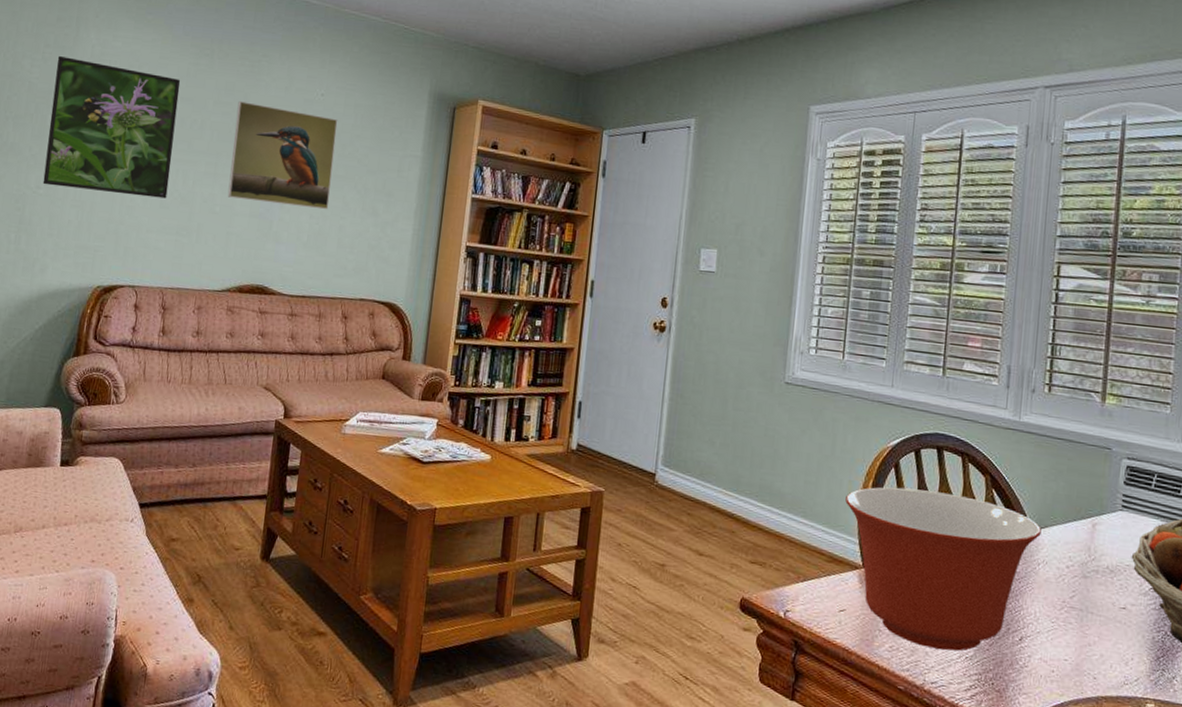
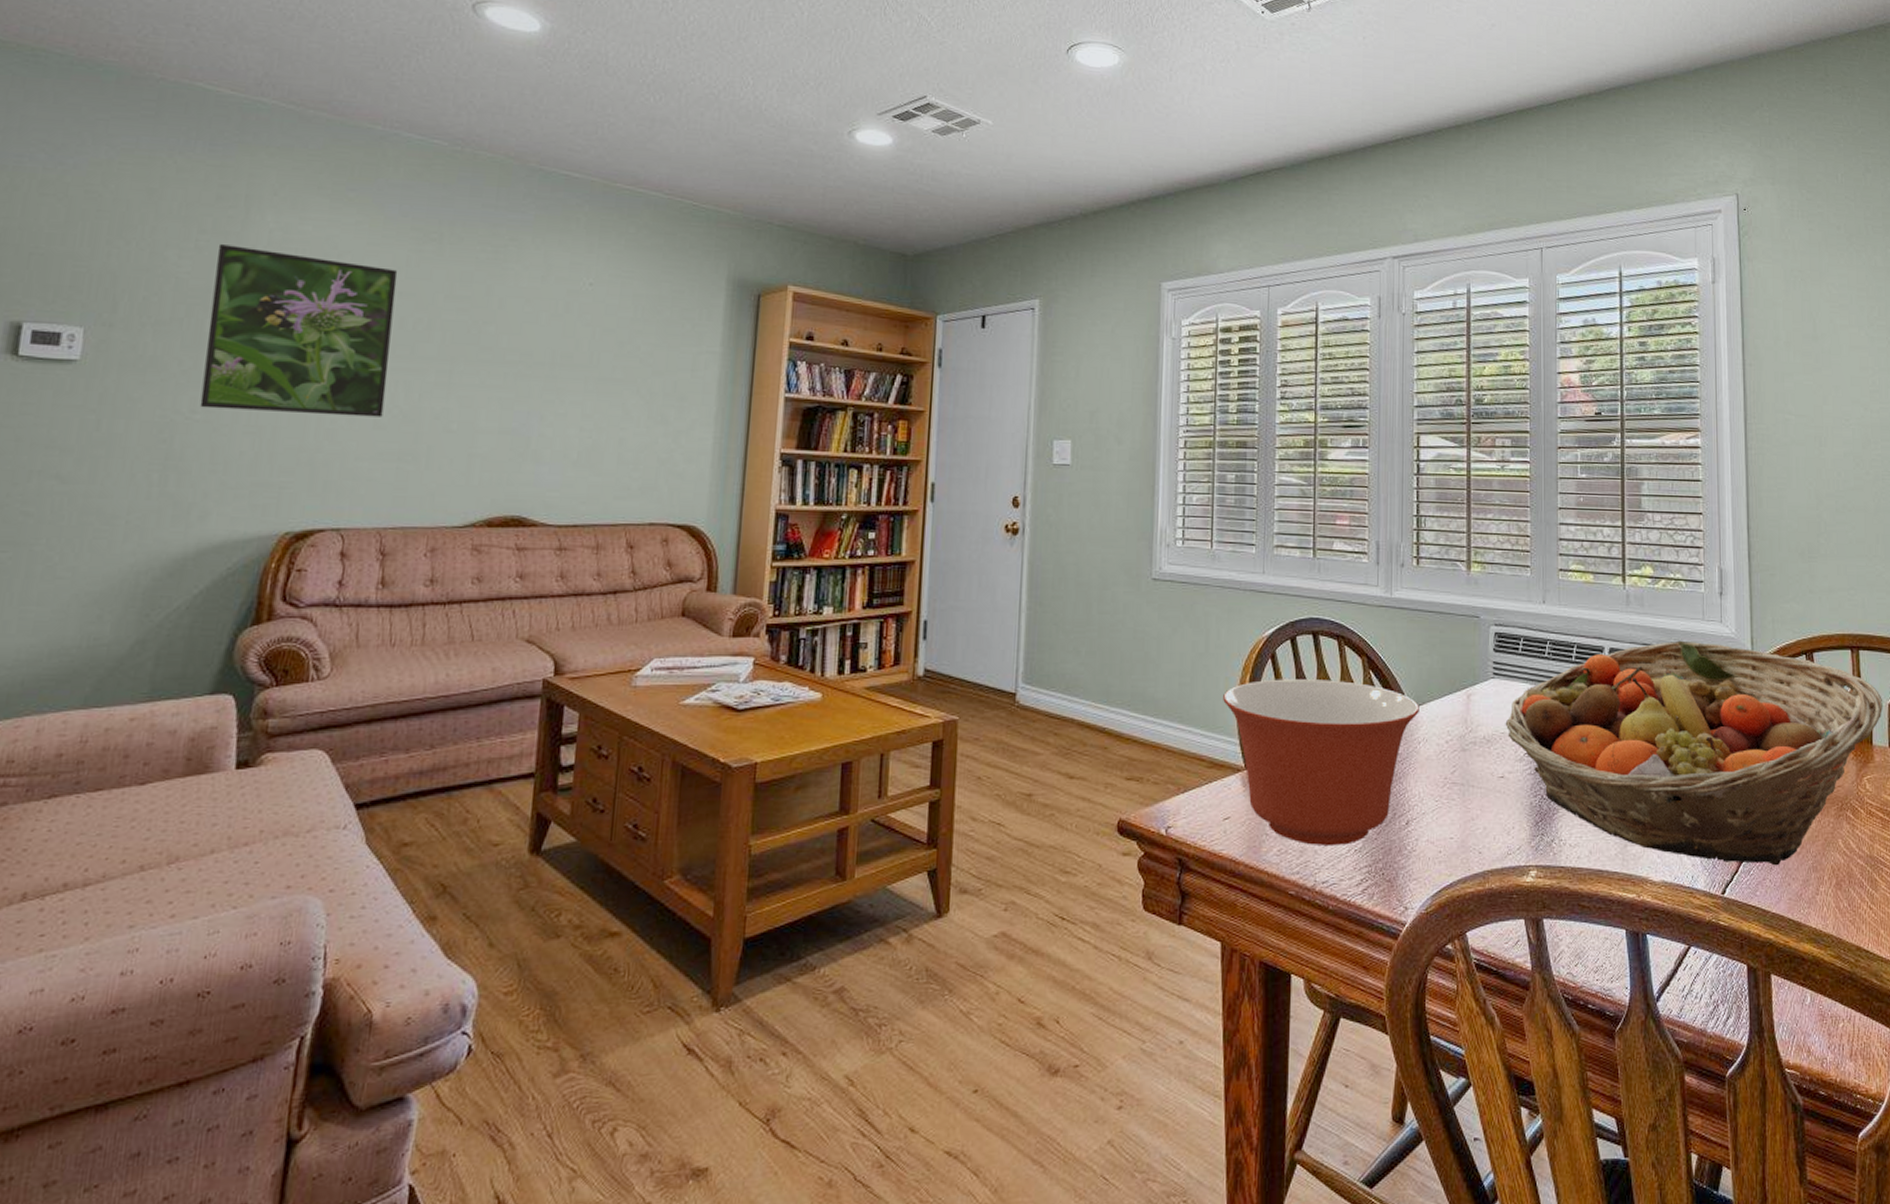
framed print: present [227,101,338,210] -> none [467,295,613,421]

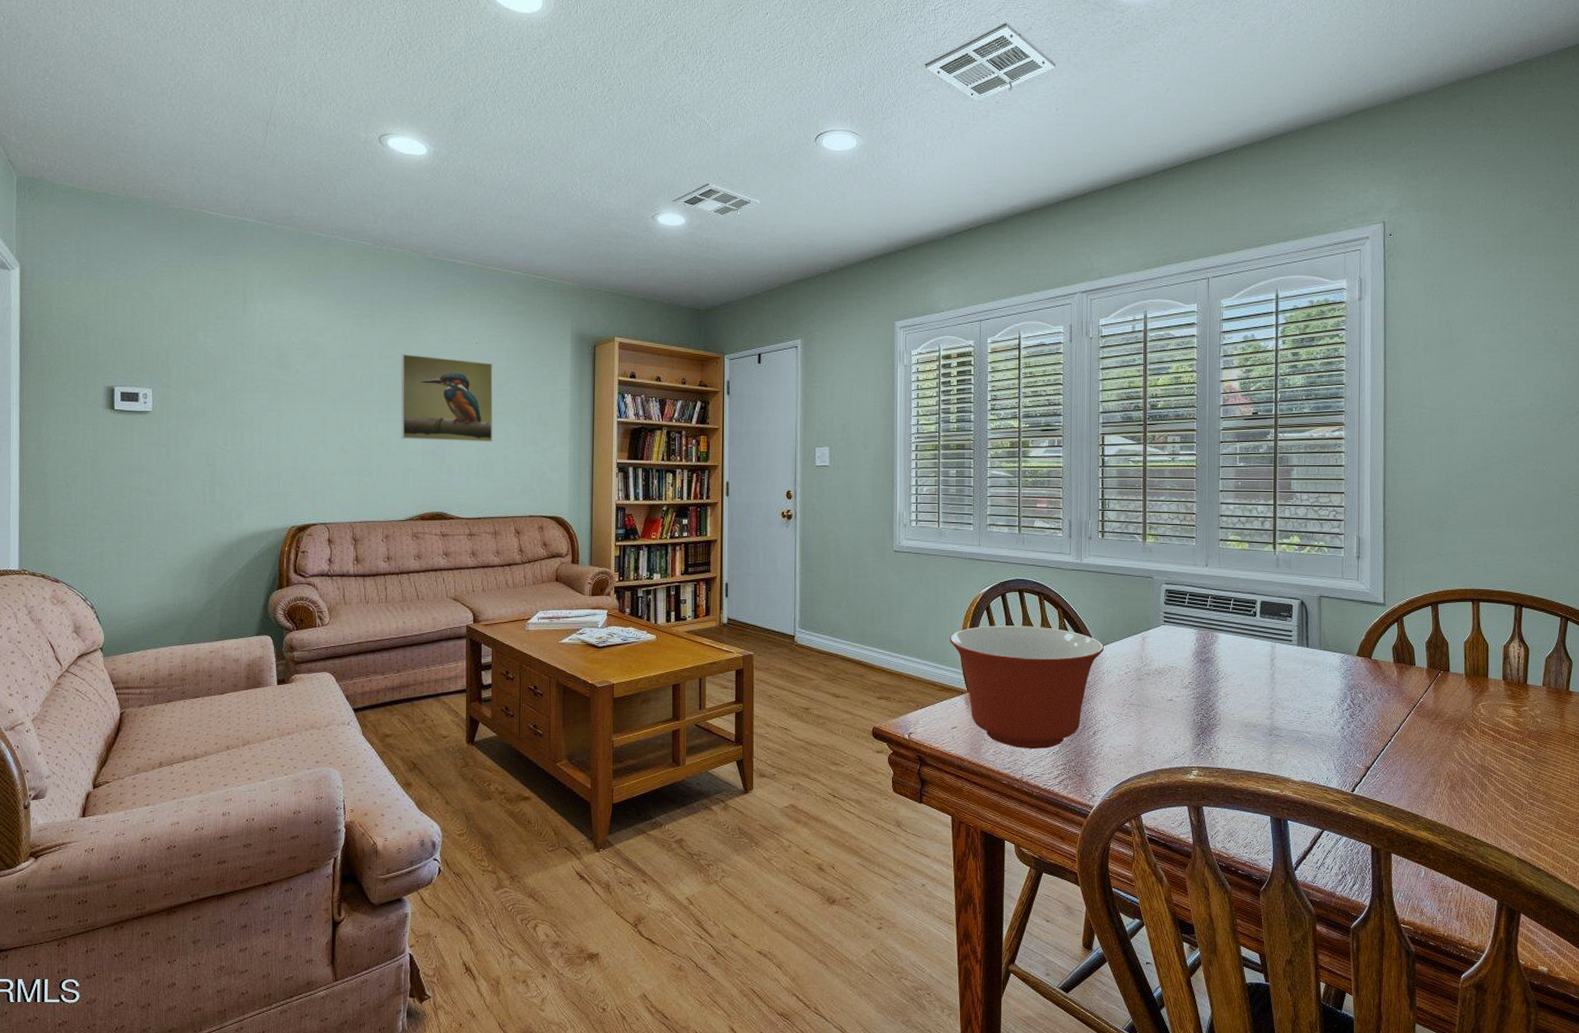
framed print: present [200,244,398,417] -> none [229,326,347,445]
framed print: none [467,295,613,421] -> present [401,354,493,442]
fruit basket: present [1505,640,1883,866] -> none [1173,595,1498,772]

